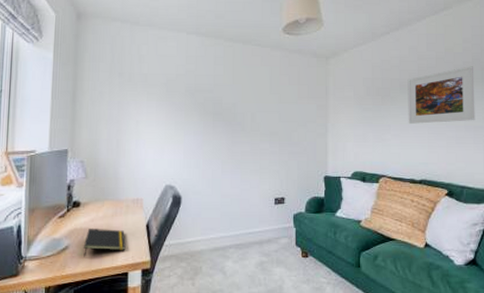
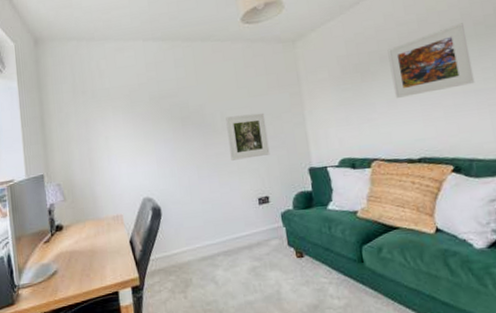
notepad: present [83,229,126,257] -> none [71,249,113,280]
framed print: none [255,119,292,160] -> present [225,112,270,161]

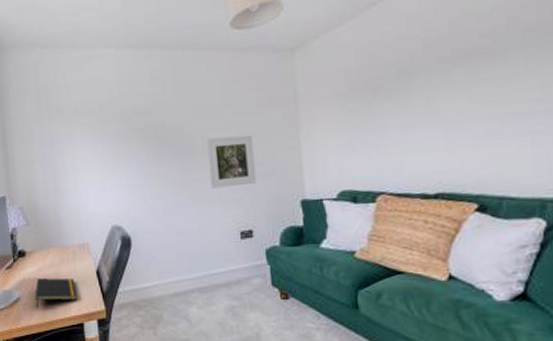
notepad: none [71,249,113,280] -> present [34,278,78,309]
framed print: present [387,23,475,98] -> none [408,29,516,121]

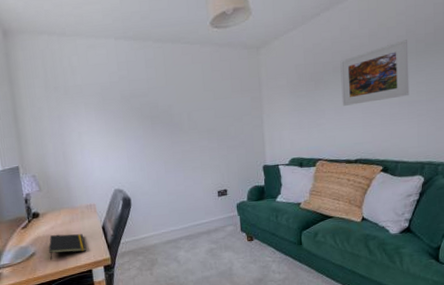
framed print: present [207,134,257,189] -> none [192,114,230,158]
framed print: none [408,29,516,121] -> present [340,40,410,106]

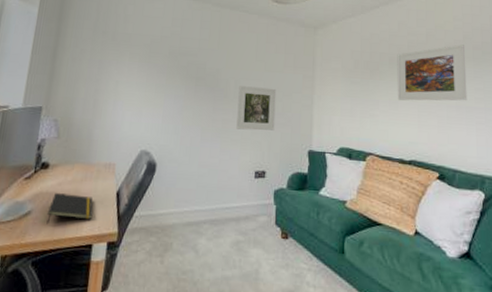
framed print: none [192,114,230,158] -> present [236,86,277,131]

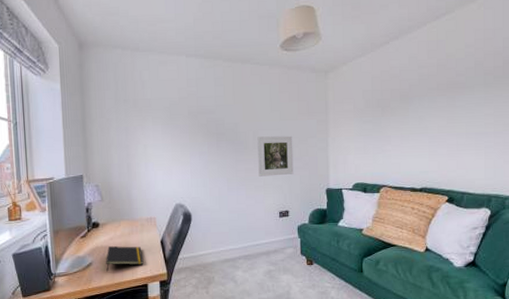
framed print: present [397,44,467,101] -> none [408,71,477,133]

